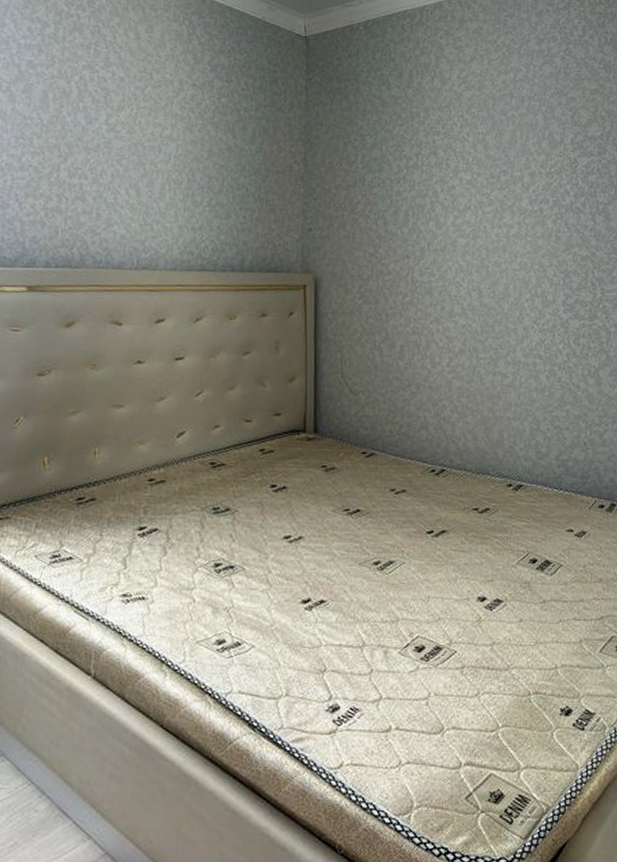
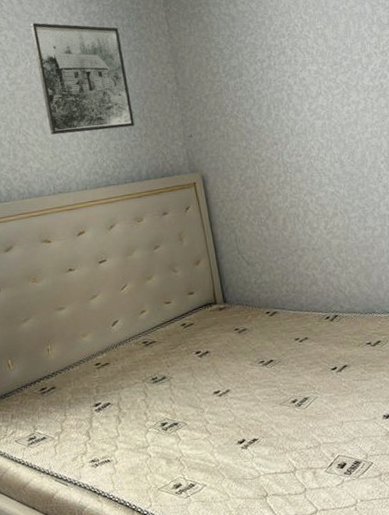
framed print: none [144,64,248,207] -> present [30,22,135,135]

